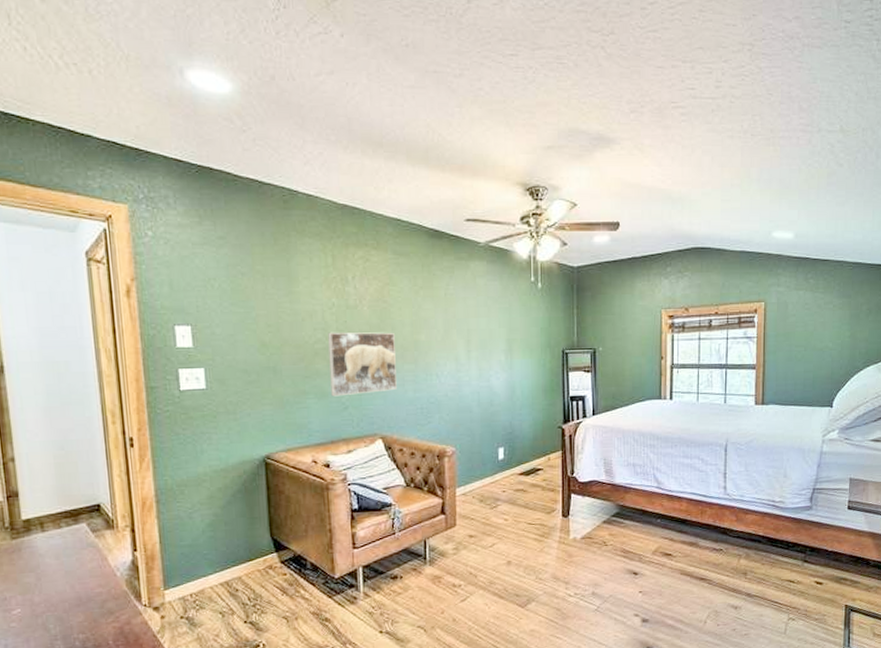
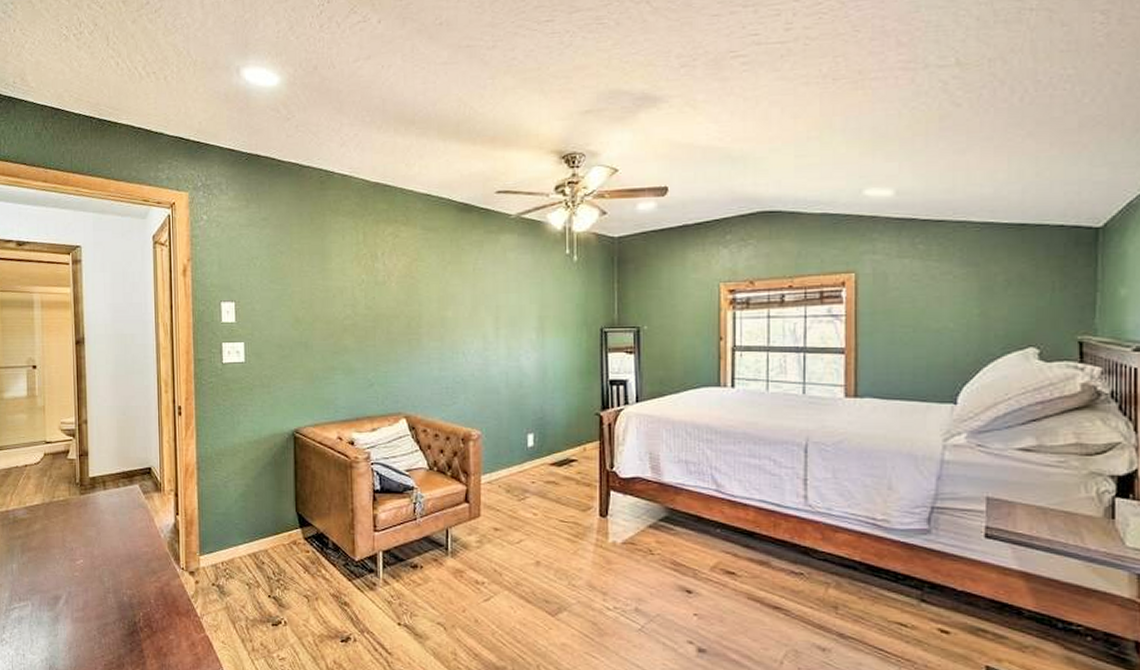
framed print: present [328,332,397,397] -> none [357,308,422,373]

